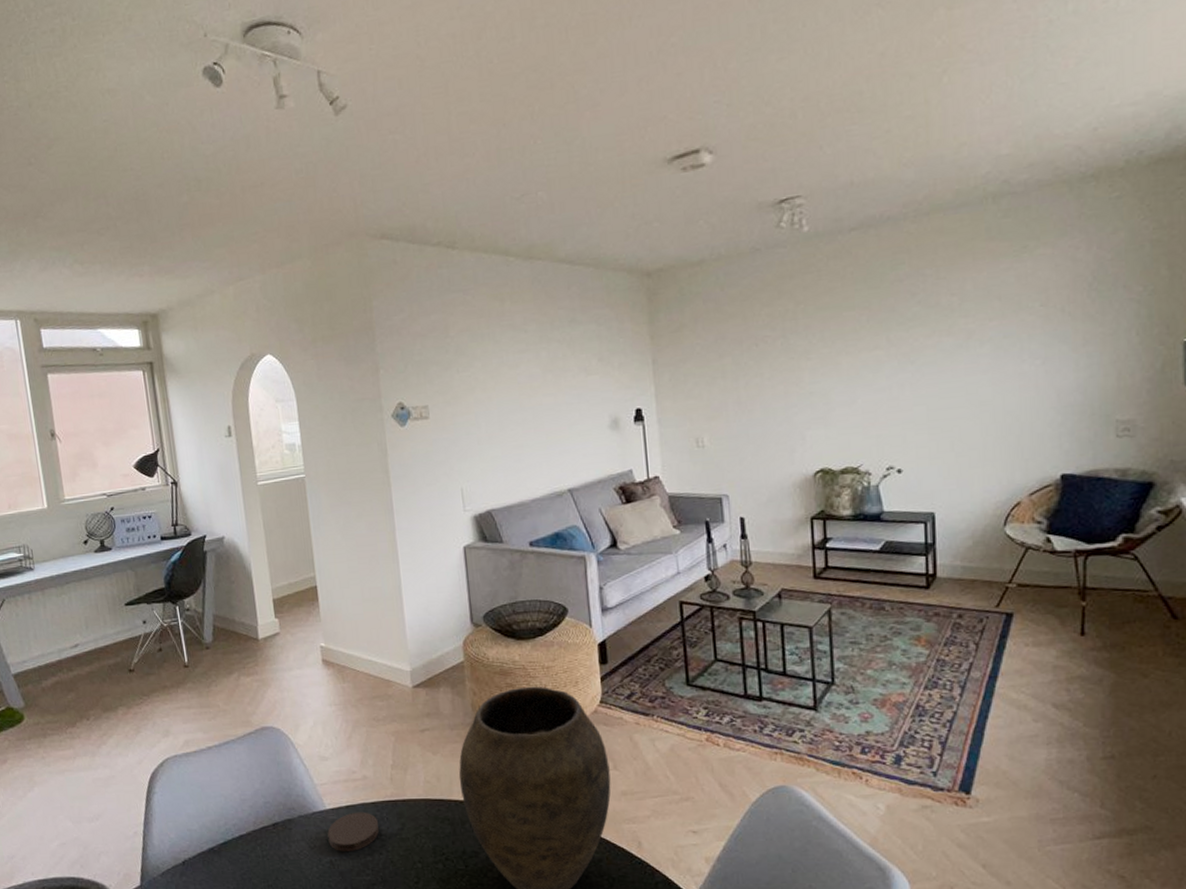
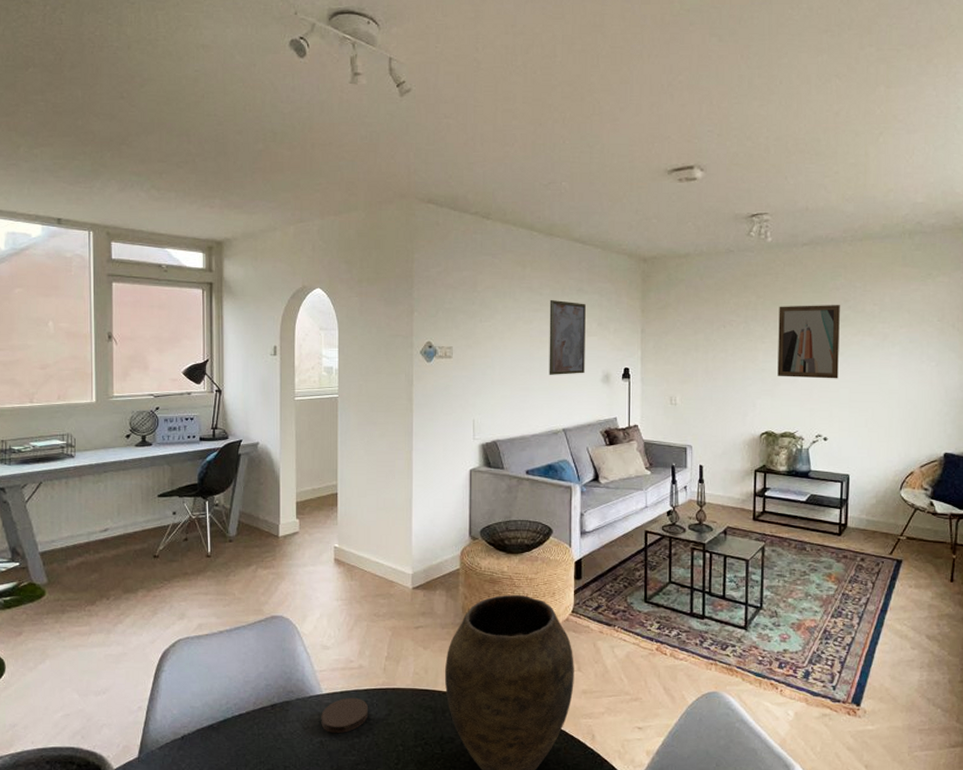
wall art: none [537,336,588,427] -> present [549,300,586,375]
wall art: none [825,301,911,400] -> present [777,305,840,379]

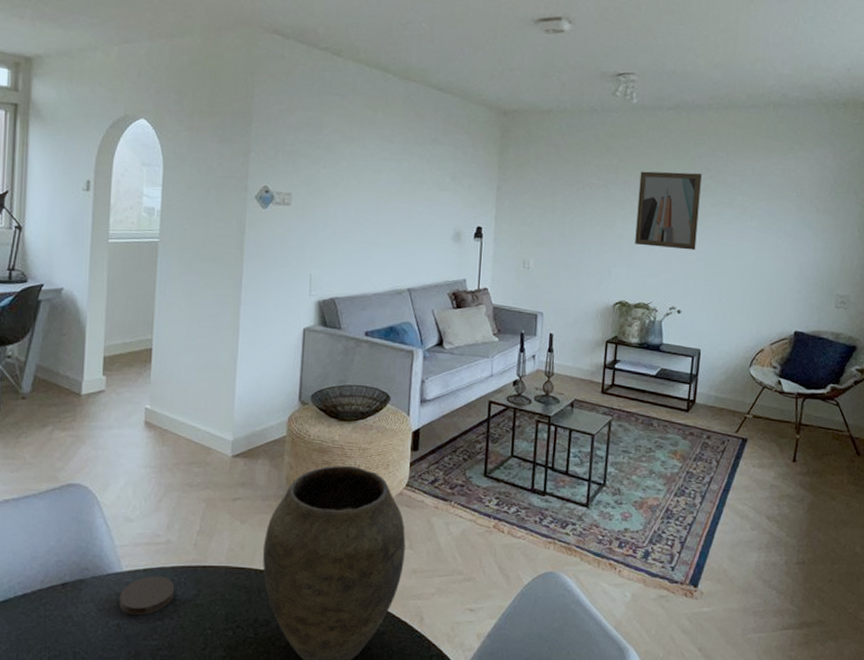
wall art: present [549,300,586,375] -> none [396,149,440,231]

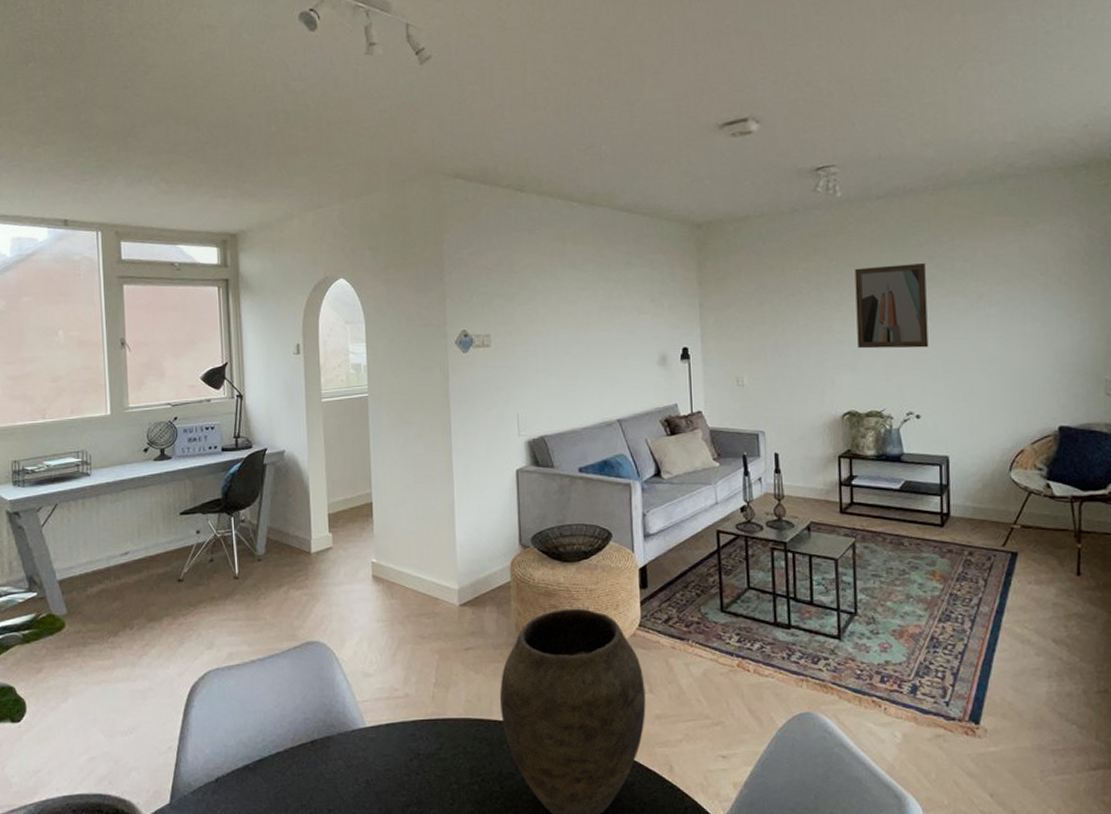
coaster: present [119,575,175,615] -> none [366,730,418,771]

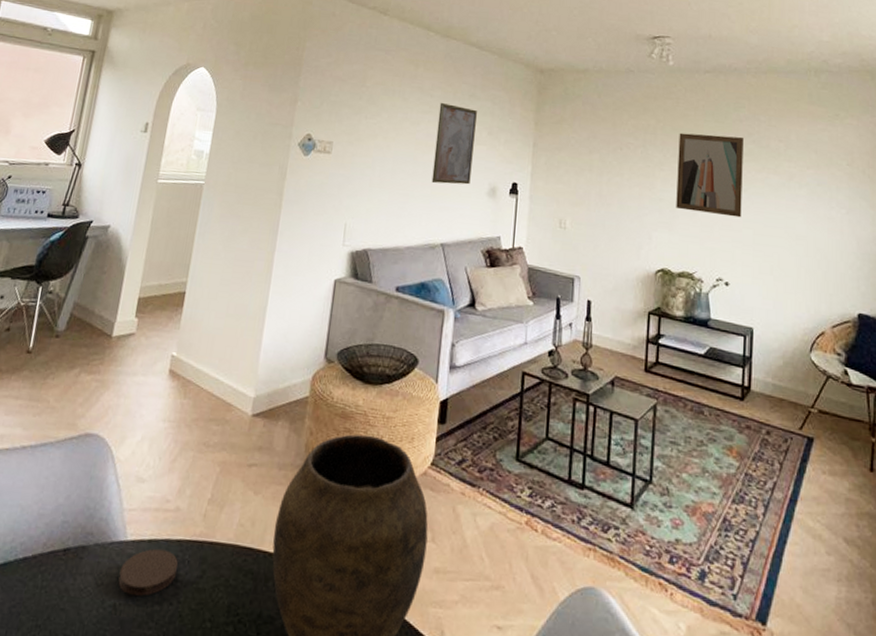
coaster: none [366,730,418,771] -> present [118,548,179,596]
wall art: none [595,276,639,360] -> present [431,103,477,185]

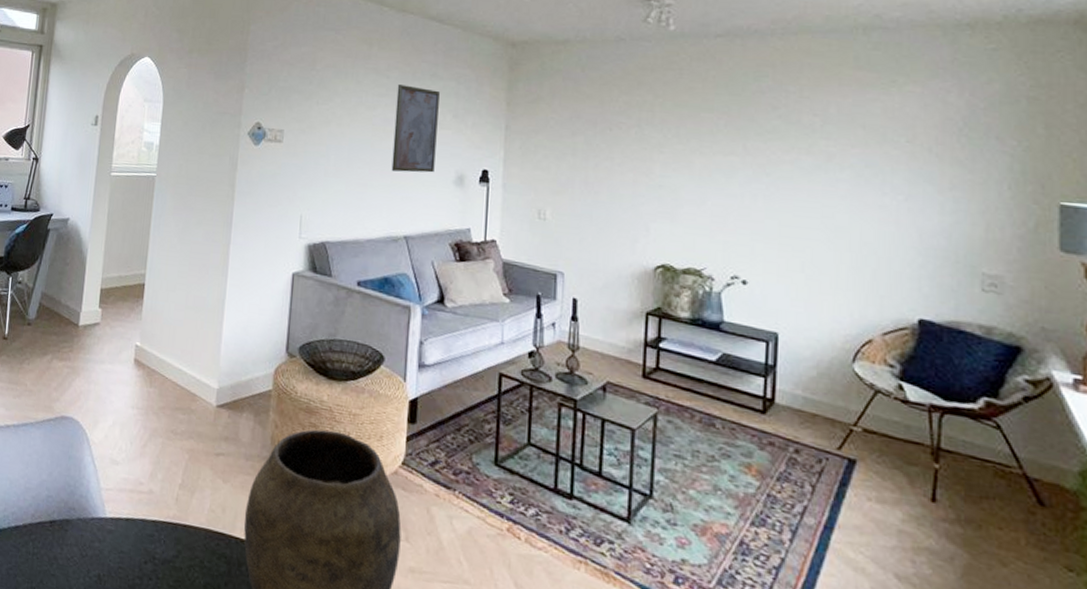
coaster: present [118,548,179,596] -> none [100,526,155,570]
wall art: present [676,132,744,218] -> none [679,109,766,206]

